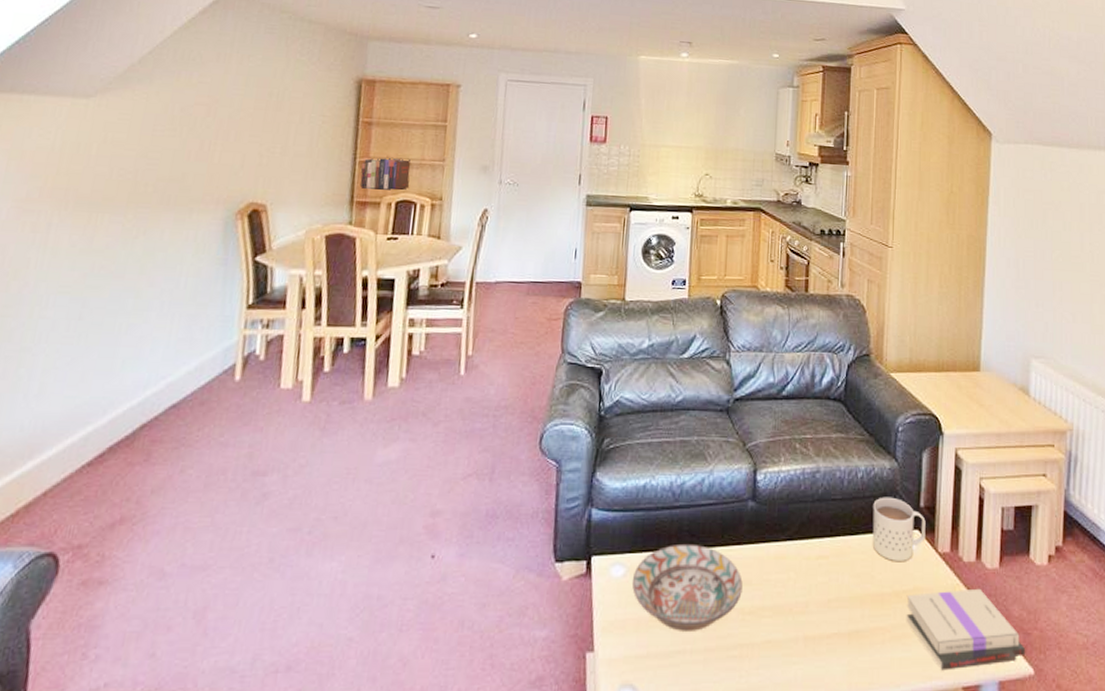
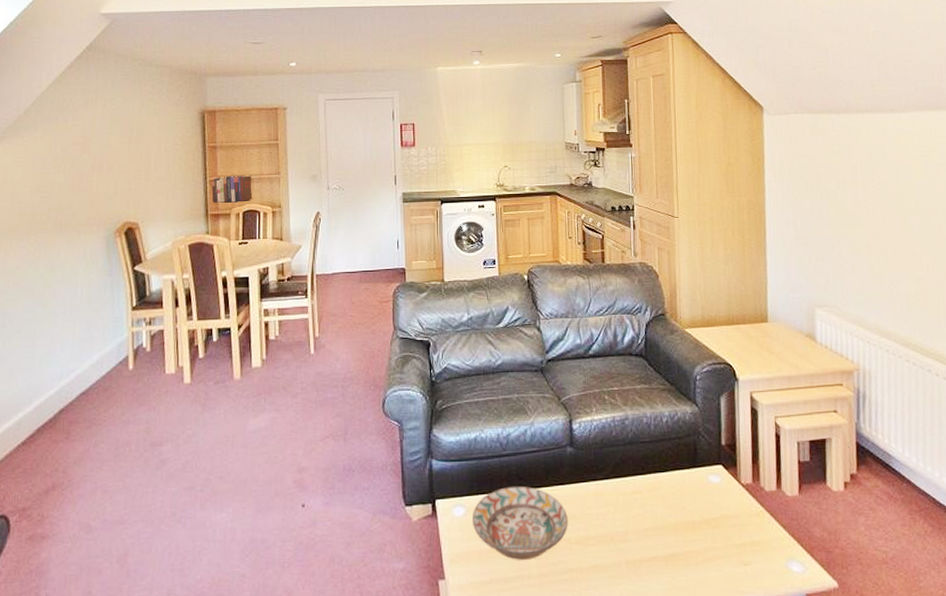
mug: present [872,497,926,562] -> none [678,437,729,494]
books: present [906,588,1026,671] -> none [715,514,830,586]

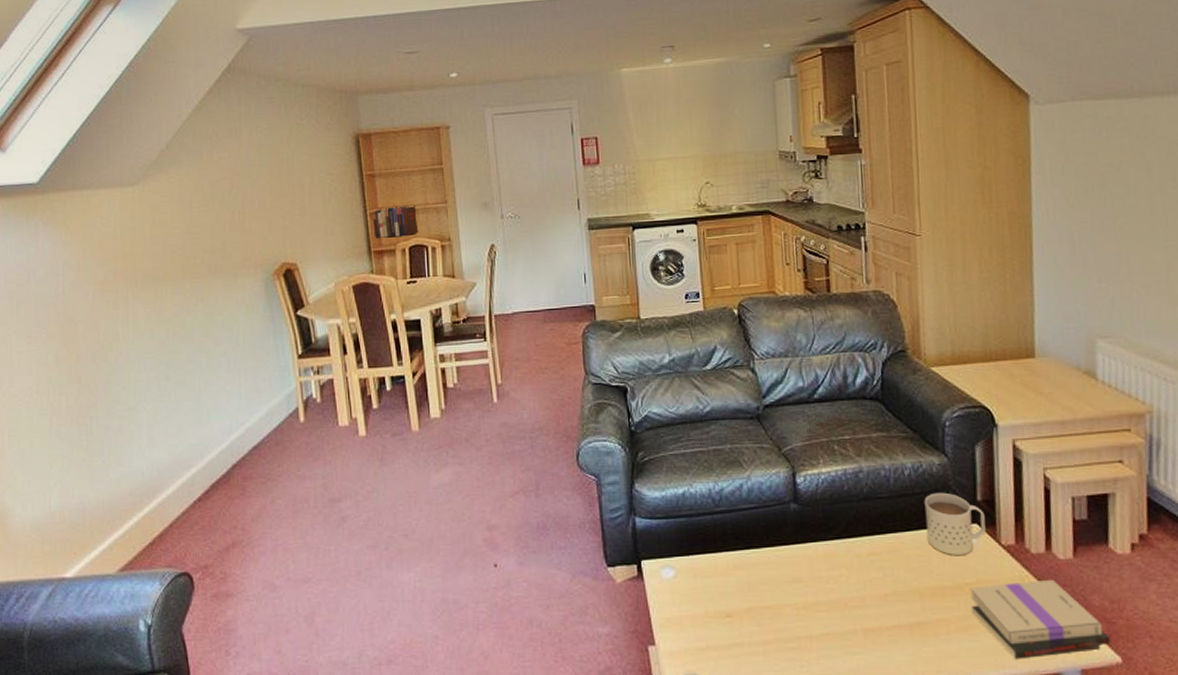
decorative bowl: present [473,485,568,560] -> none [684,545,794,626]
mug: none [678,437,729,494] -> present [924,492,986,556]
books: none [715,514,830,586] -> present [969,579,1111,659]

